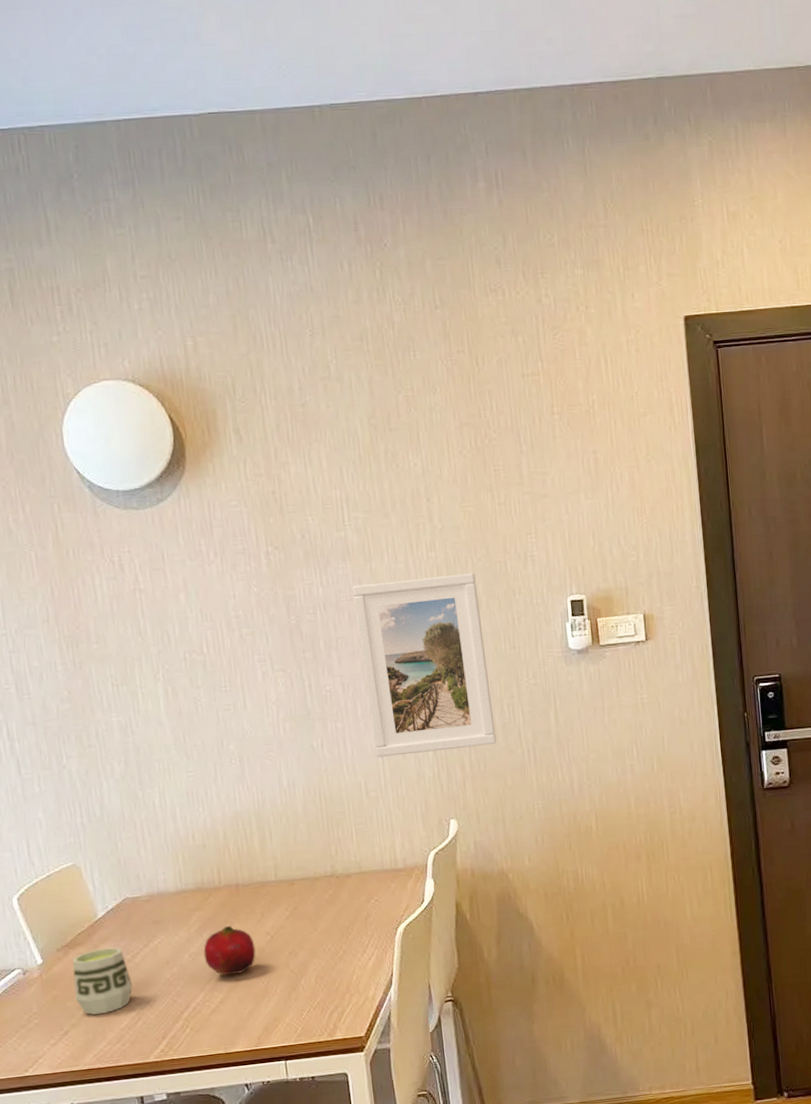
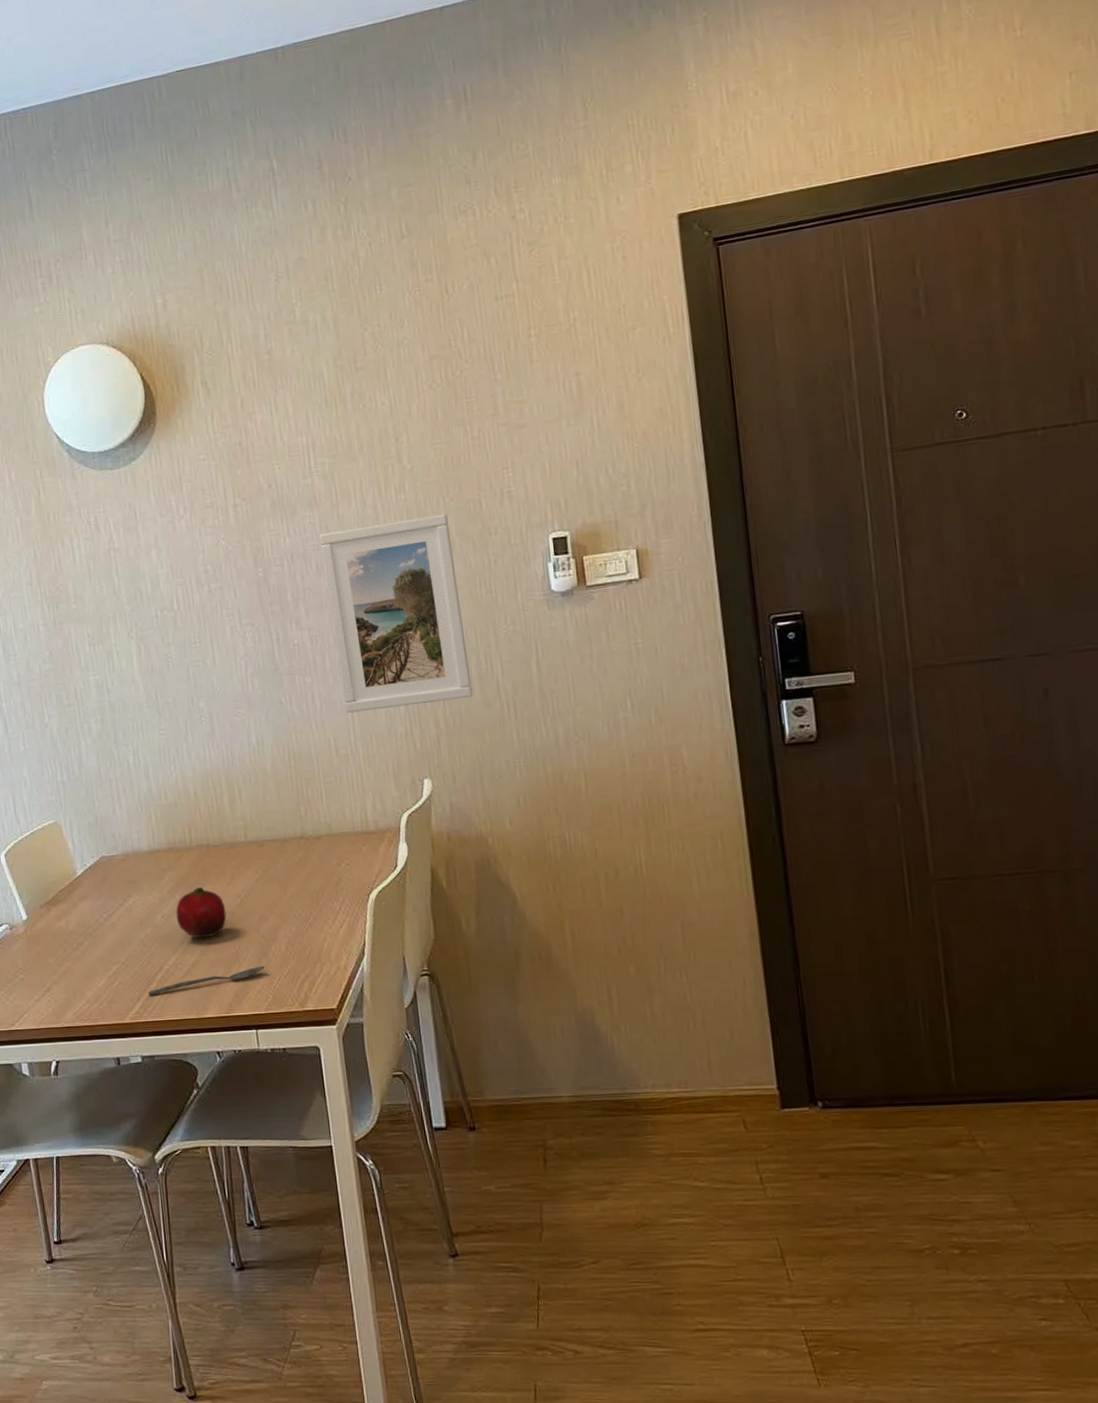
cup: present [72,947,133,1015] -> none [54,905,109,972]
spoon: none [174,999,294,1034] -> present [148,965,265,996]

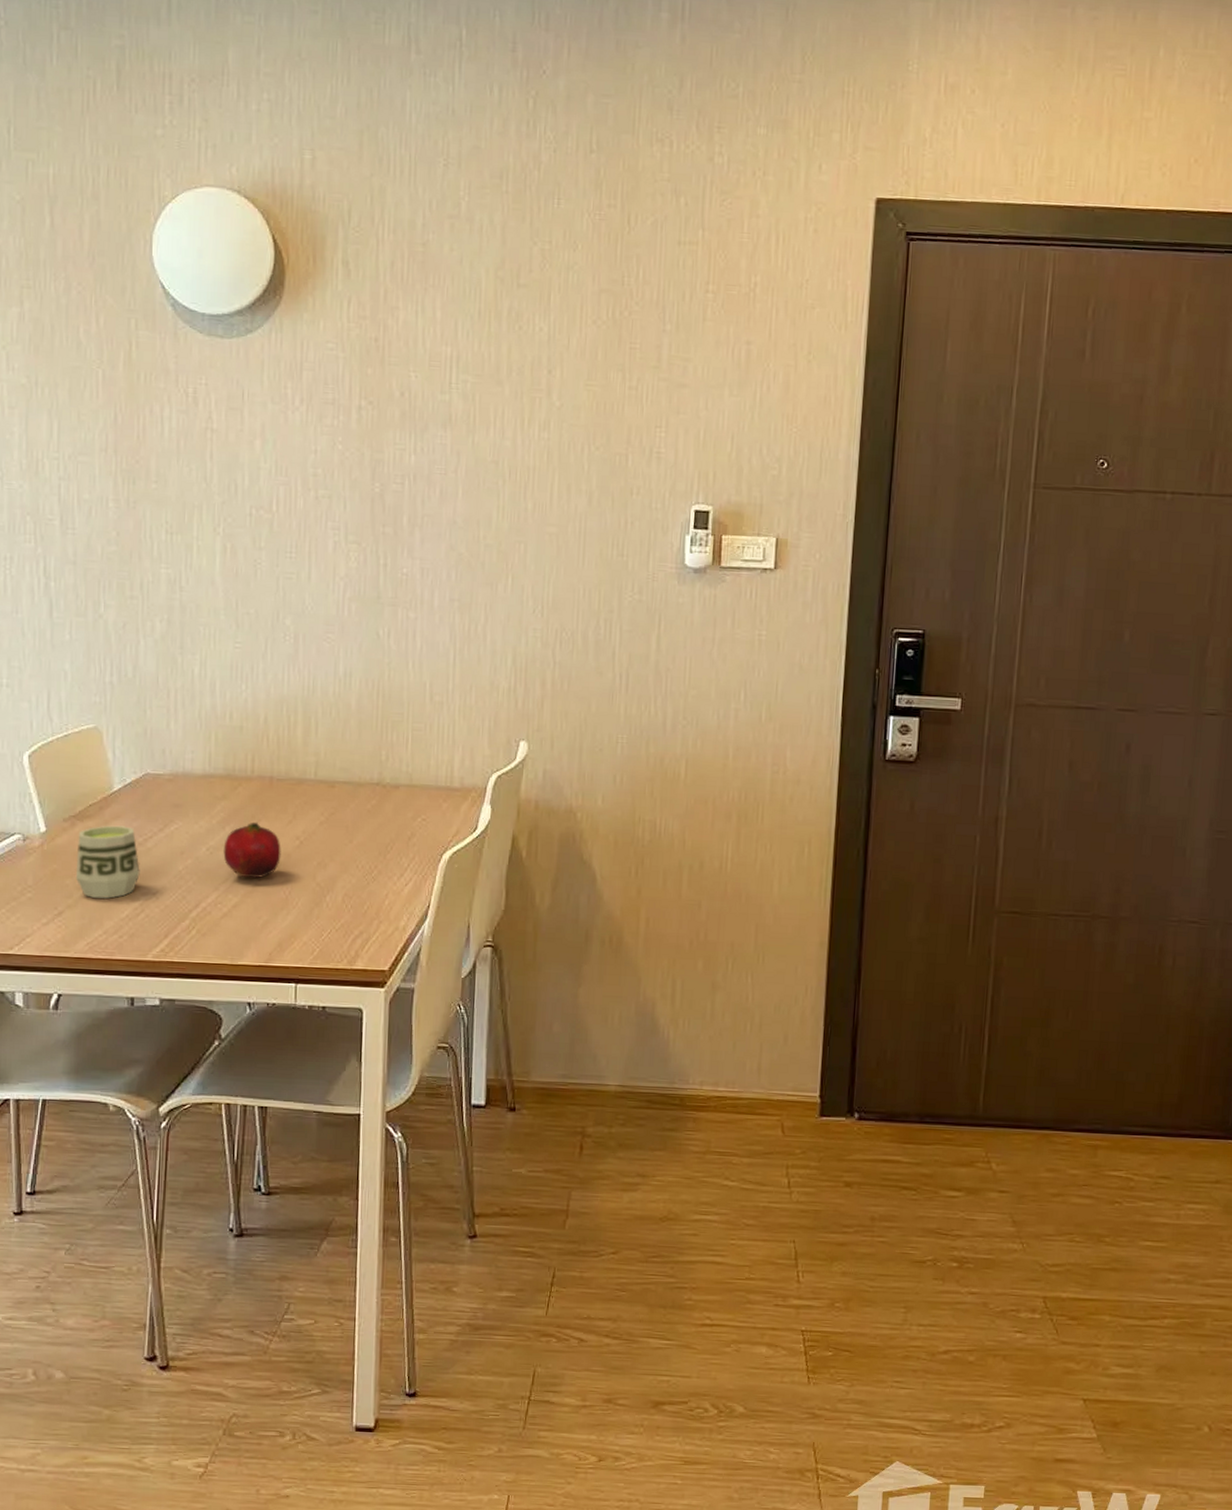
cup: none [54,905,109,972] -> present [75,825,140,899]
spoon: present [148,965,265,996] -> none [178,916,316,934]
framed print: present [319,514,473,713] -> none [447,458,590,663]

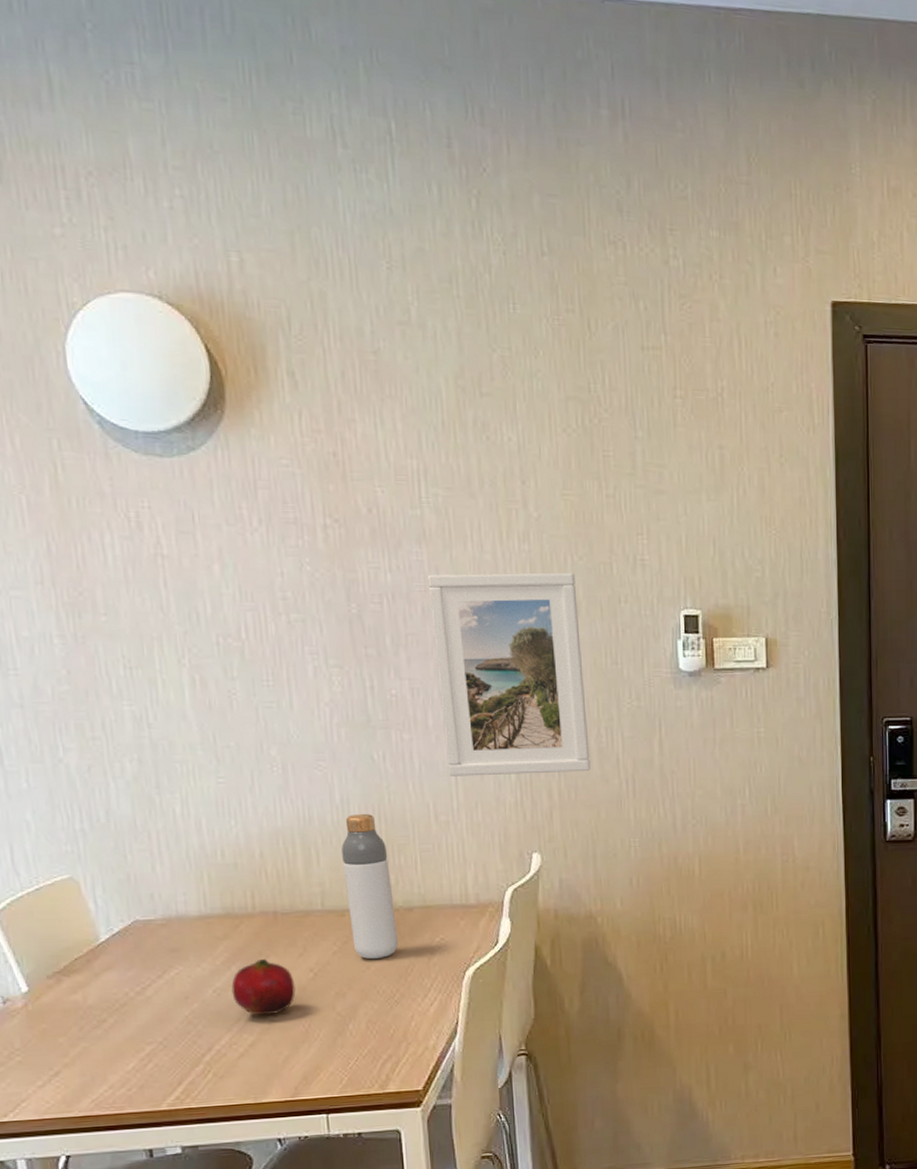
cup: present [75,825,140,899] -> none [66,976,142,1054]
bottle: none [338,687,382,834] -> present [341,813,398,960]
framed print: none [447,458,590,663] -> present [427,572,590,777]

